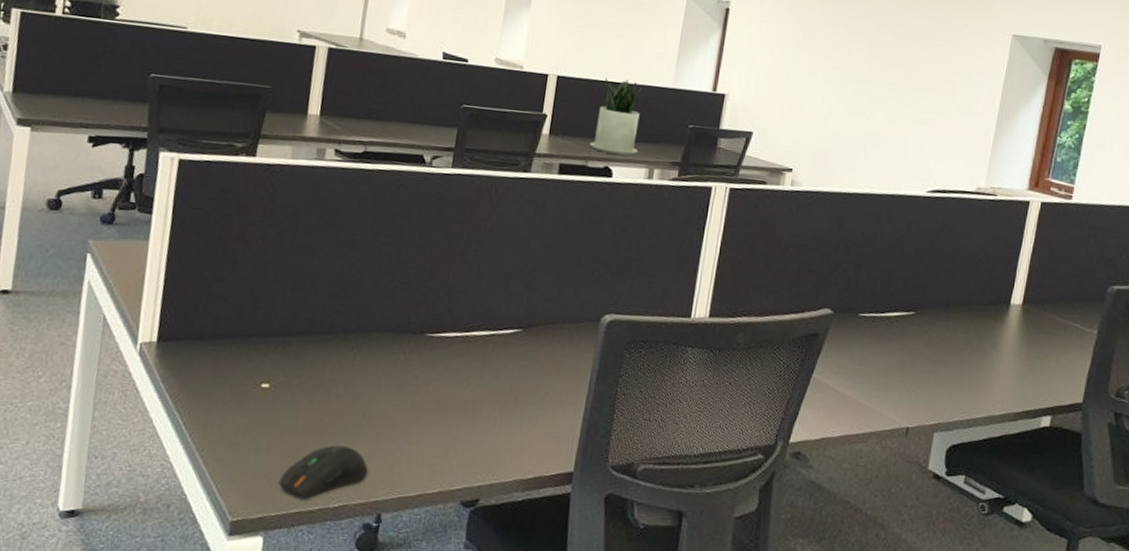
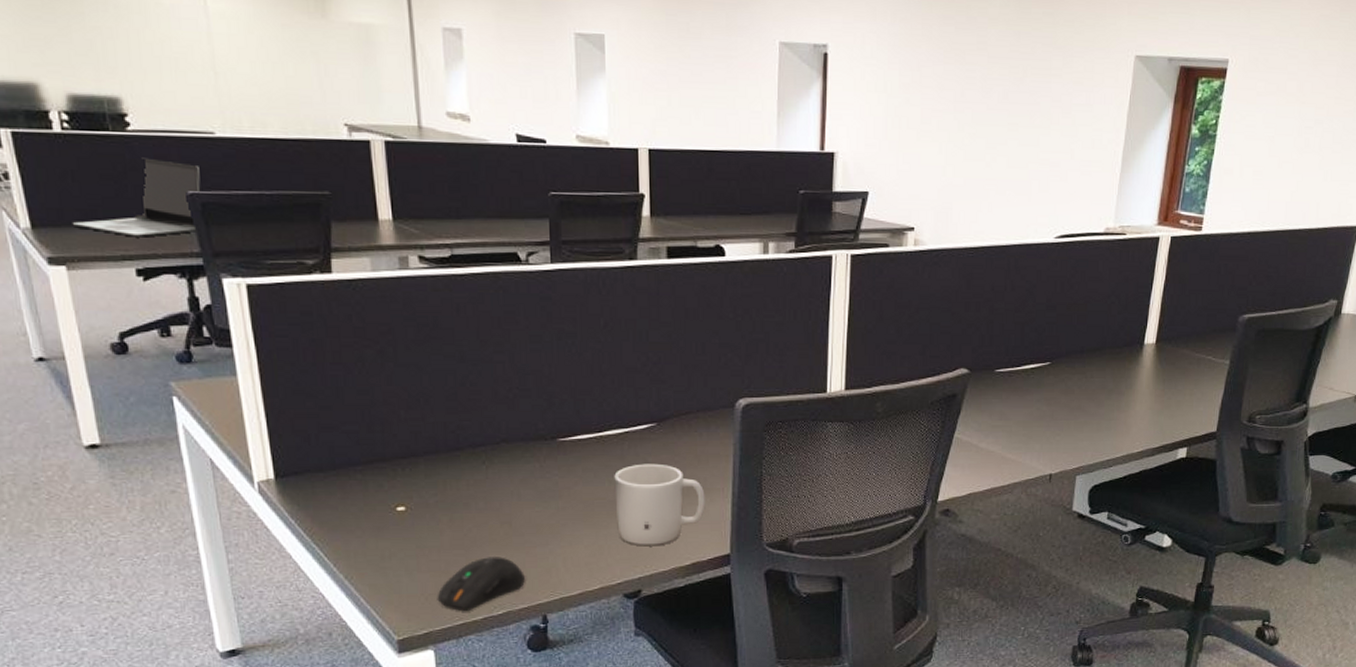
laptop: none [46,42,167,110] -> present [72,157,201,237]
mug: none [466,367,559,455] -> present [614,463,705,547]
planter: present [589,77,642,156] -> none [695,145,749,231]

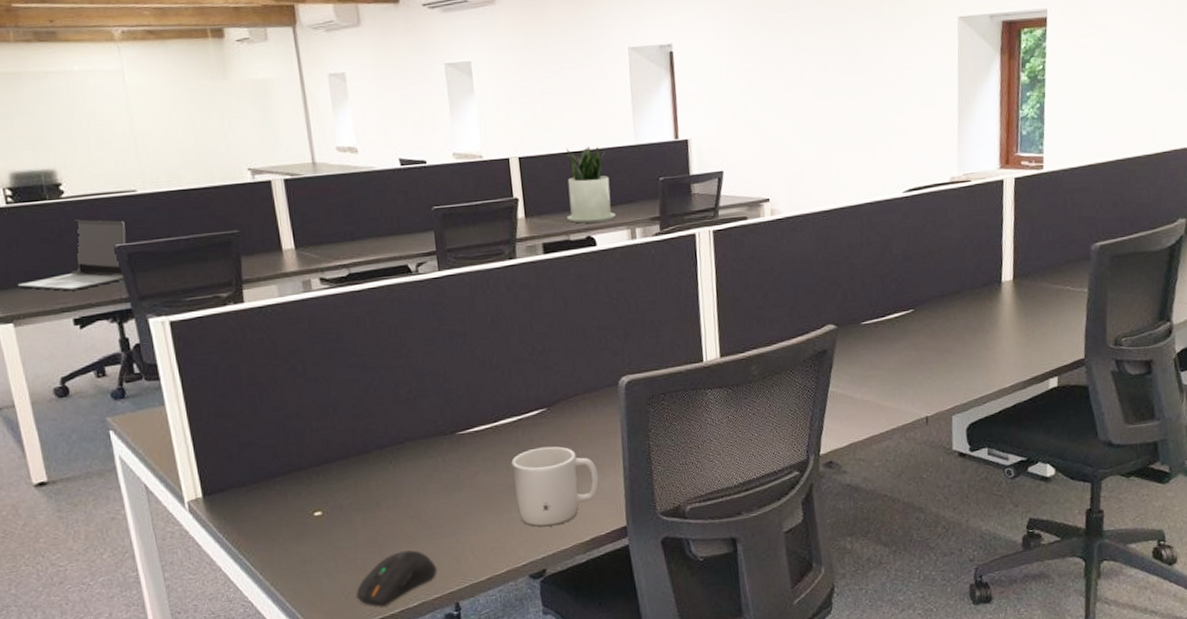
planter: none [695,145,749,231] -> present [565,146,616,224]

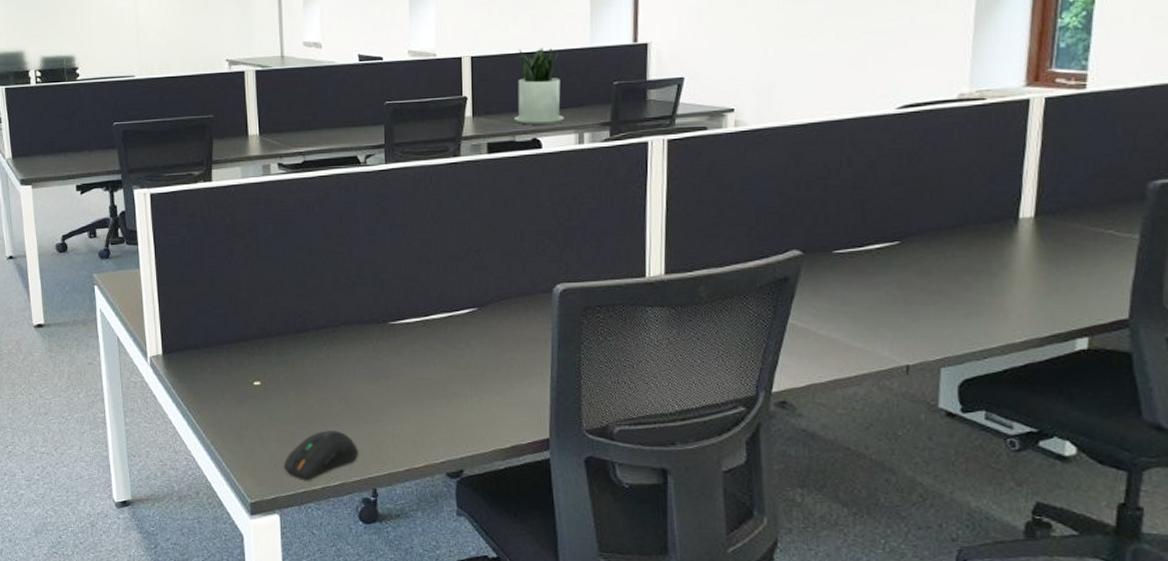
laptop: present [17,219,126,291] -> none [37,99,123,161]
mug: present [511,446,600,527] -> none [439,346,525,427]

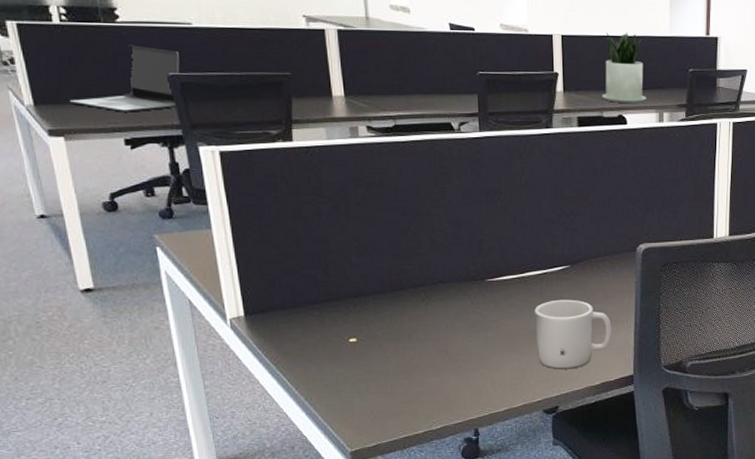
laptop: none [37,99,123,161] -> present [69,45,180,112]
computer mouse: present [283,430,358,480] -> none [384,380,459,426]
mug: none [439,346,525,427] -> present [534,299,612,370]

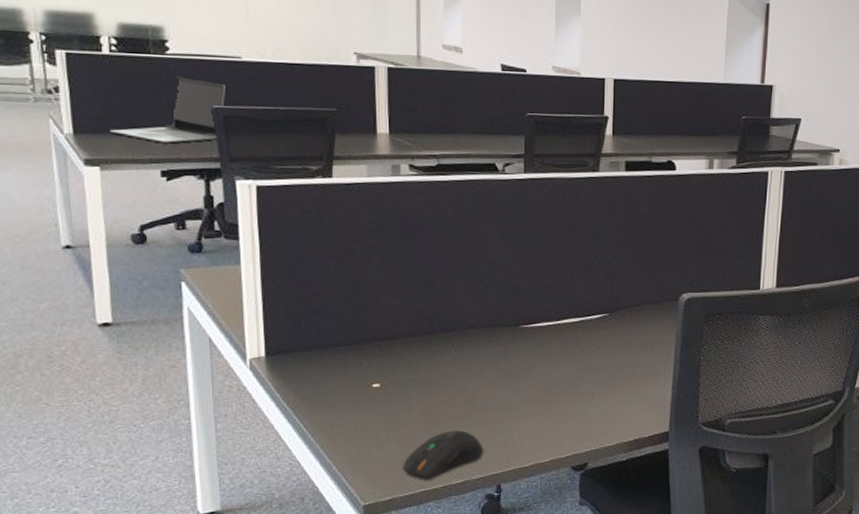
computer mouse: none [384,380,459,426] -> present [402,430,483,479]
mug: present [534,299,612,370] -> none [568,349,649,424]
planter: present [601,32,646,103] -> none [651,77,697,149]

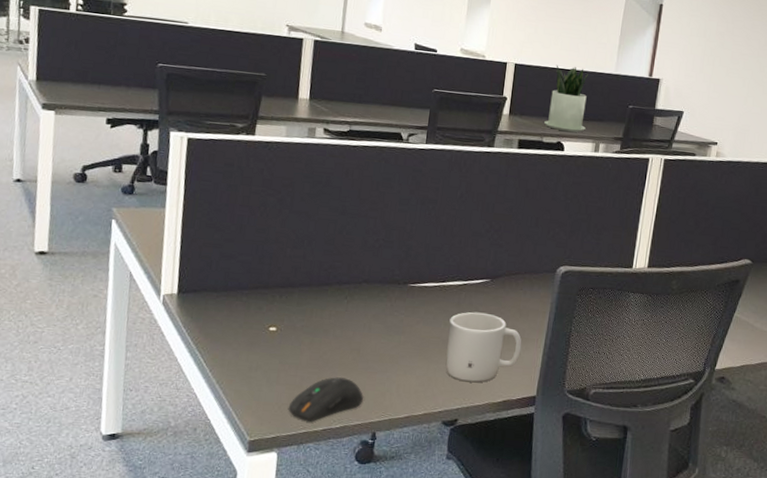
laptop: present [109,76,225,144] -> none [67,36,171,96]
mug: none [568,349,649,424] -> present [445,311,522,383]
planter: none [651,77,697,149] -> present [543,64,588,133]

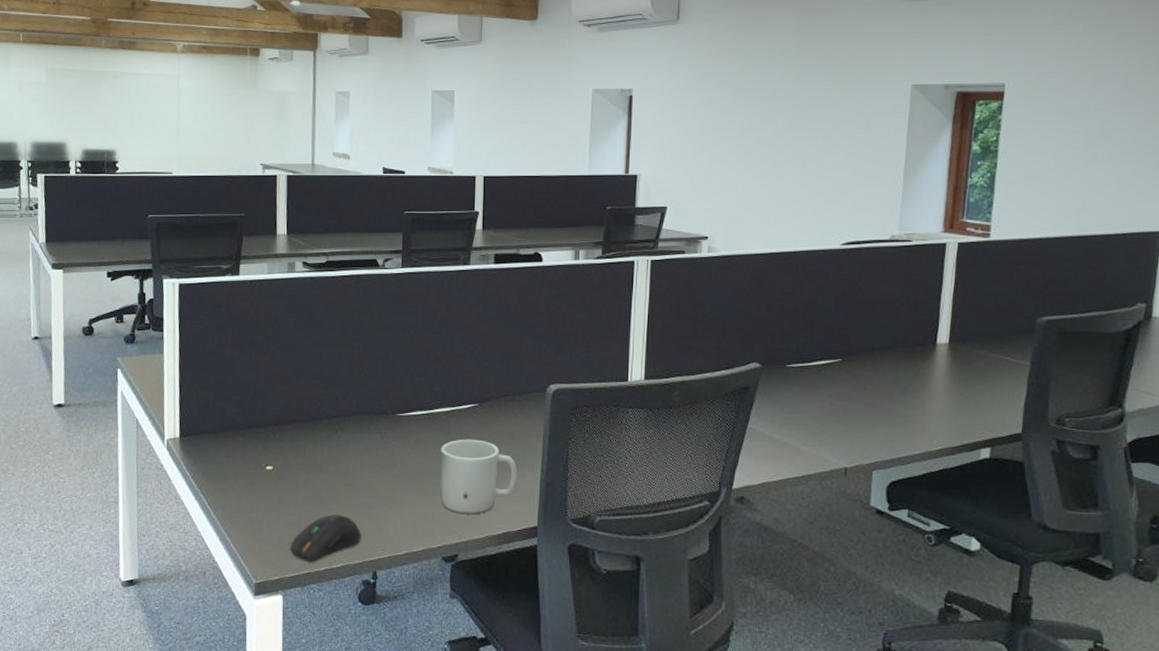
planter: present [543,64,588,133] -> none [518,172,563,241]

